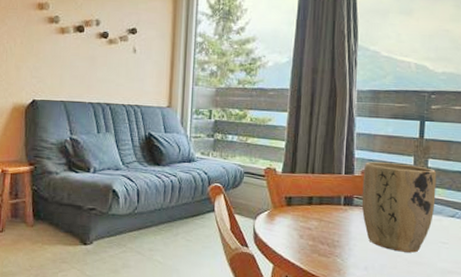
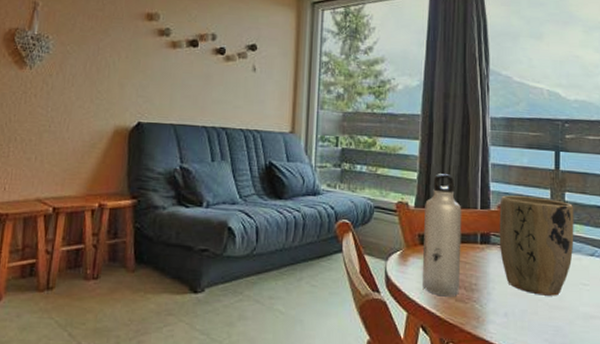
water bottle: none [287,142,327,252] -> present [422,174,462,297]

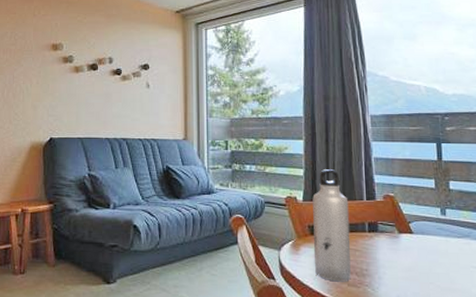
plant pot: present [499,195,574,296] -> none [385,186,462,279]

